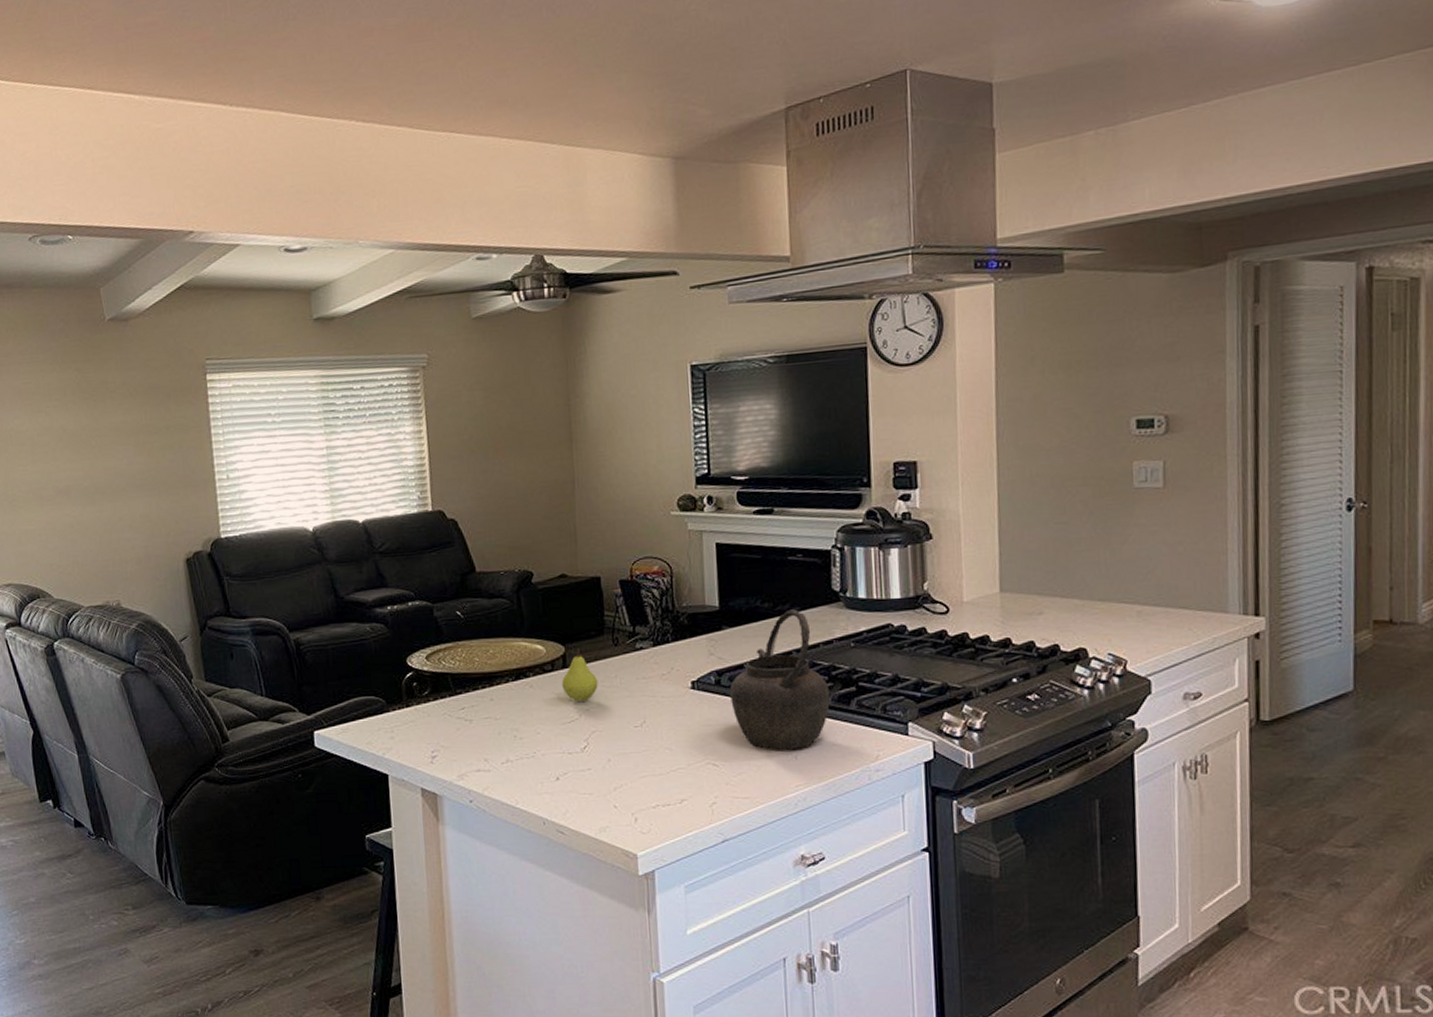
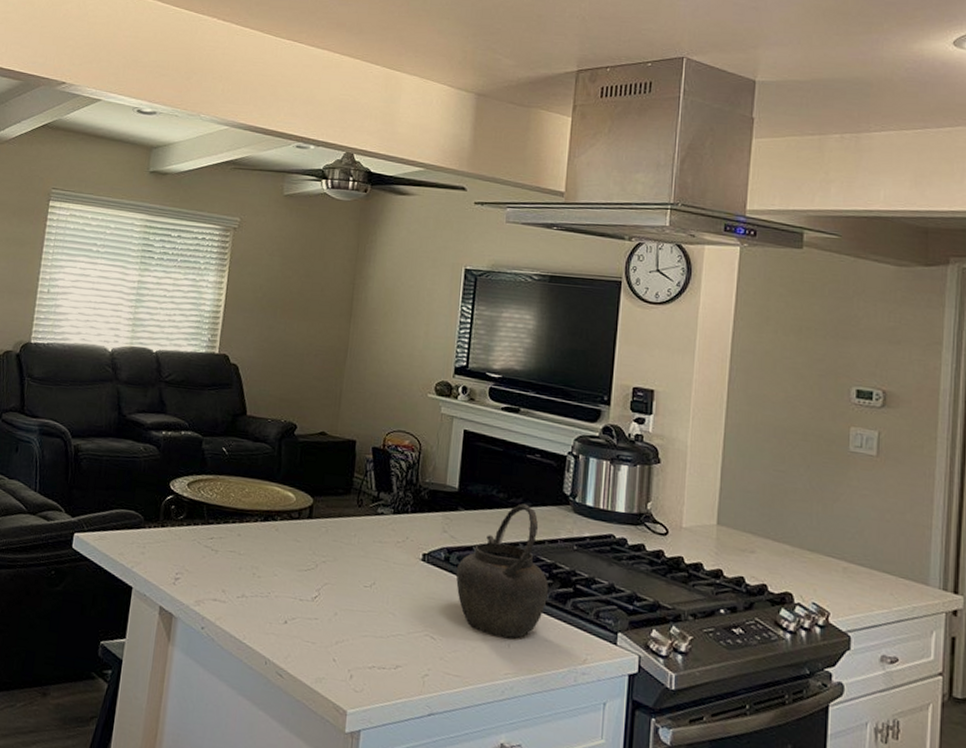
fruit: present [561,649,598,701] -> none [304,503,338,553]

